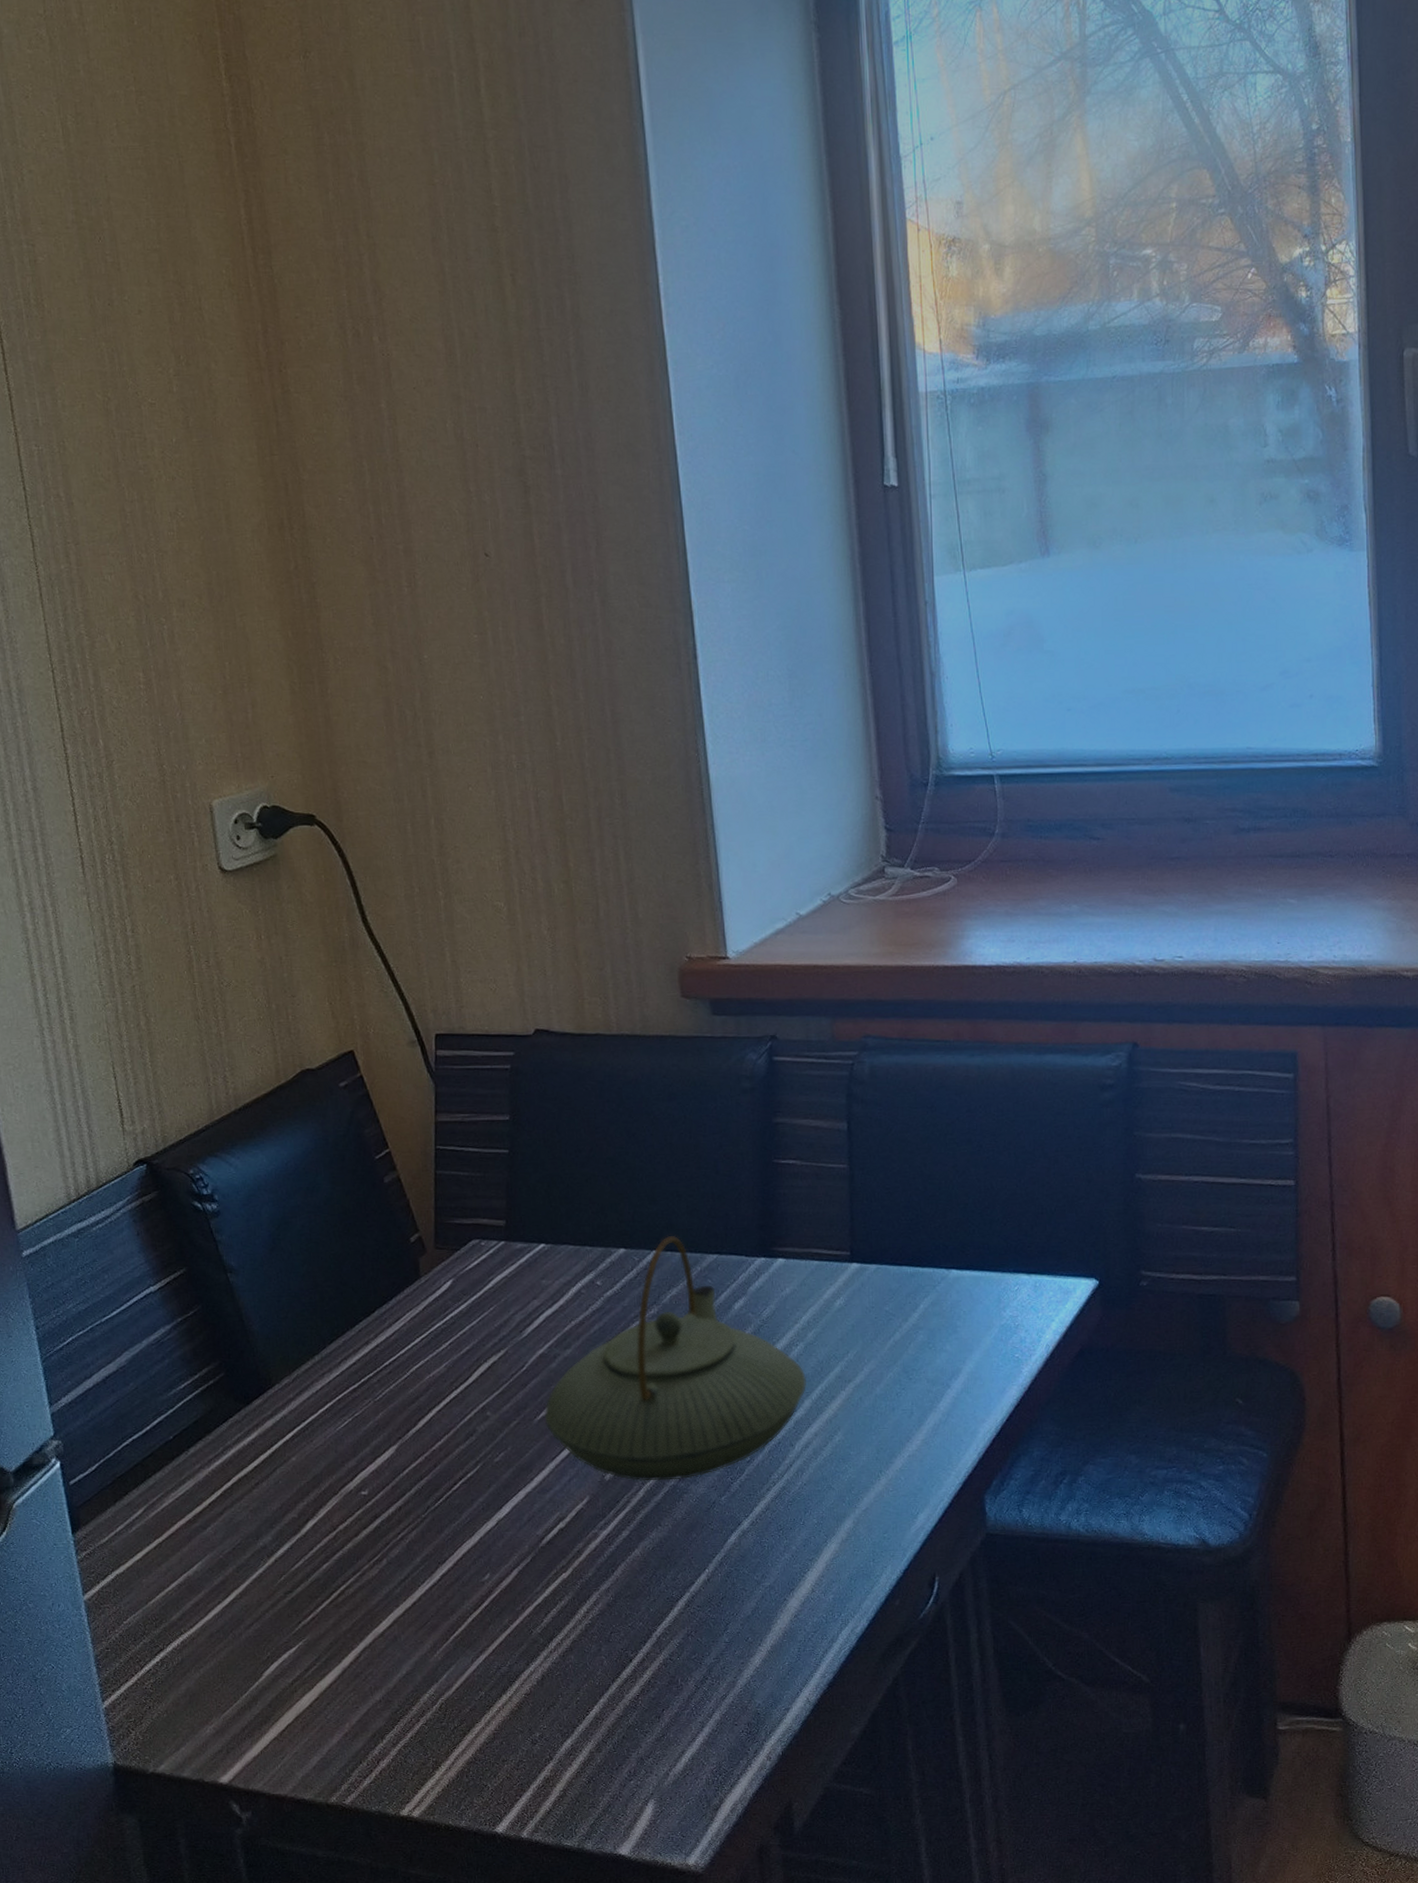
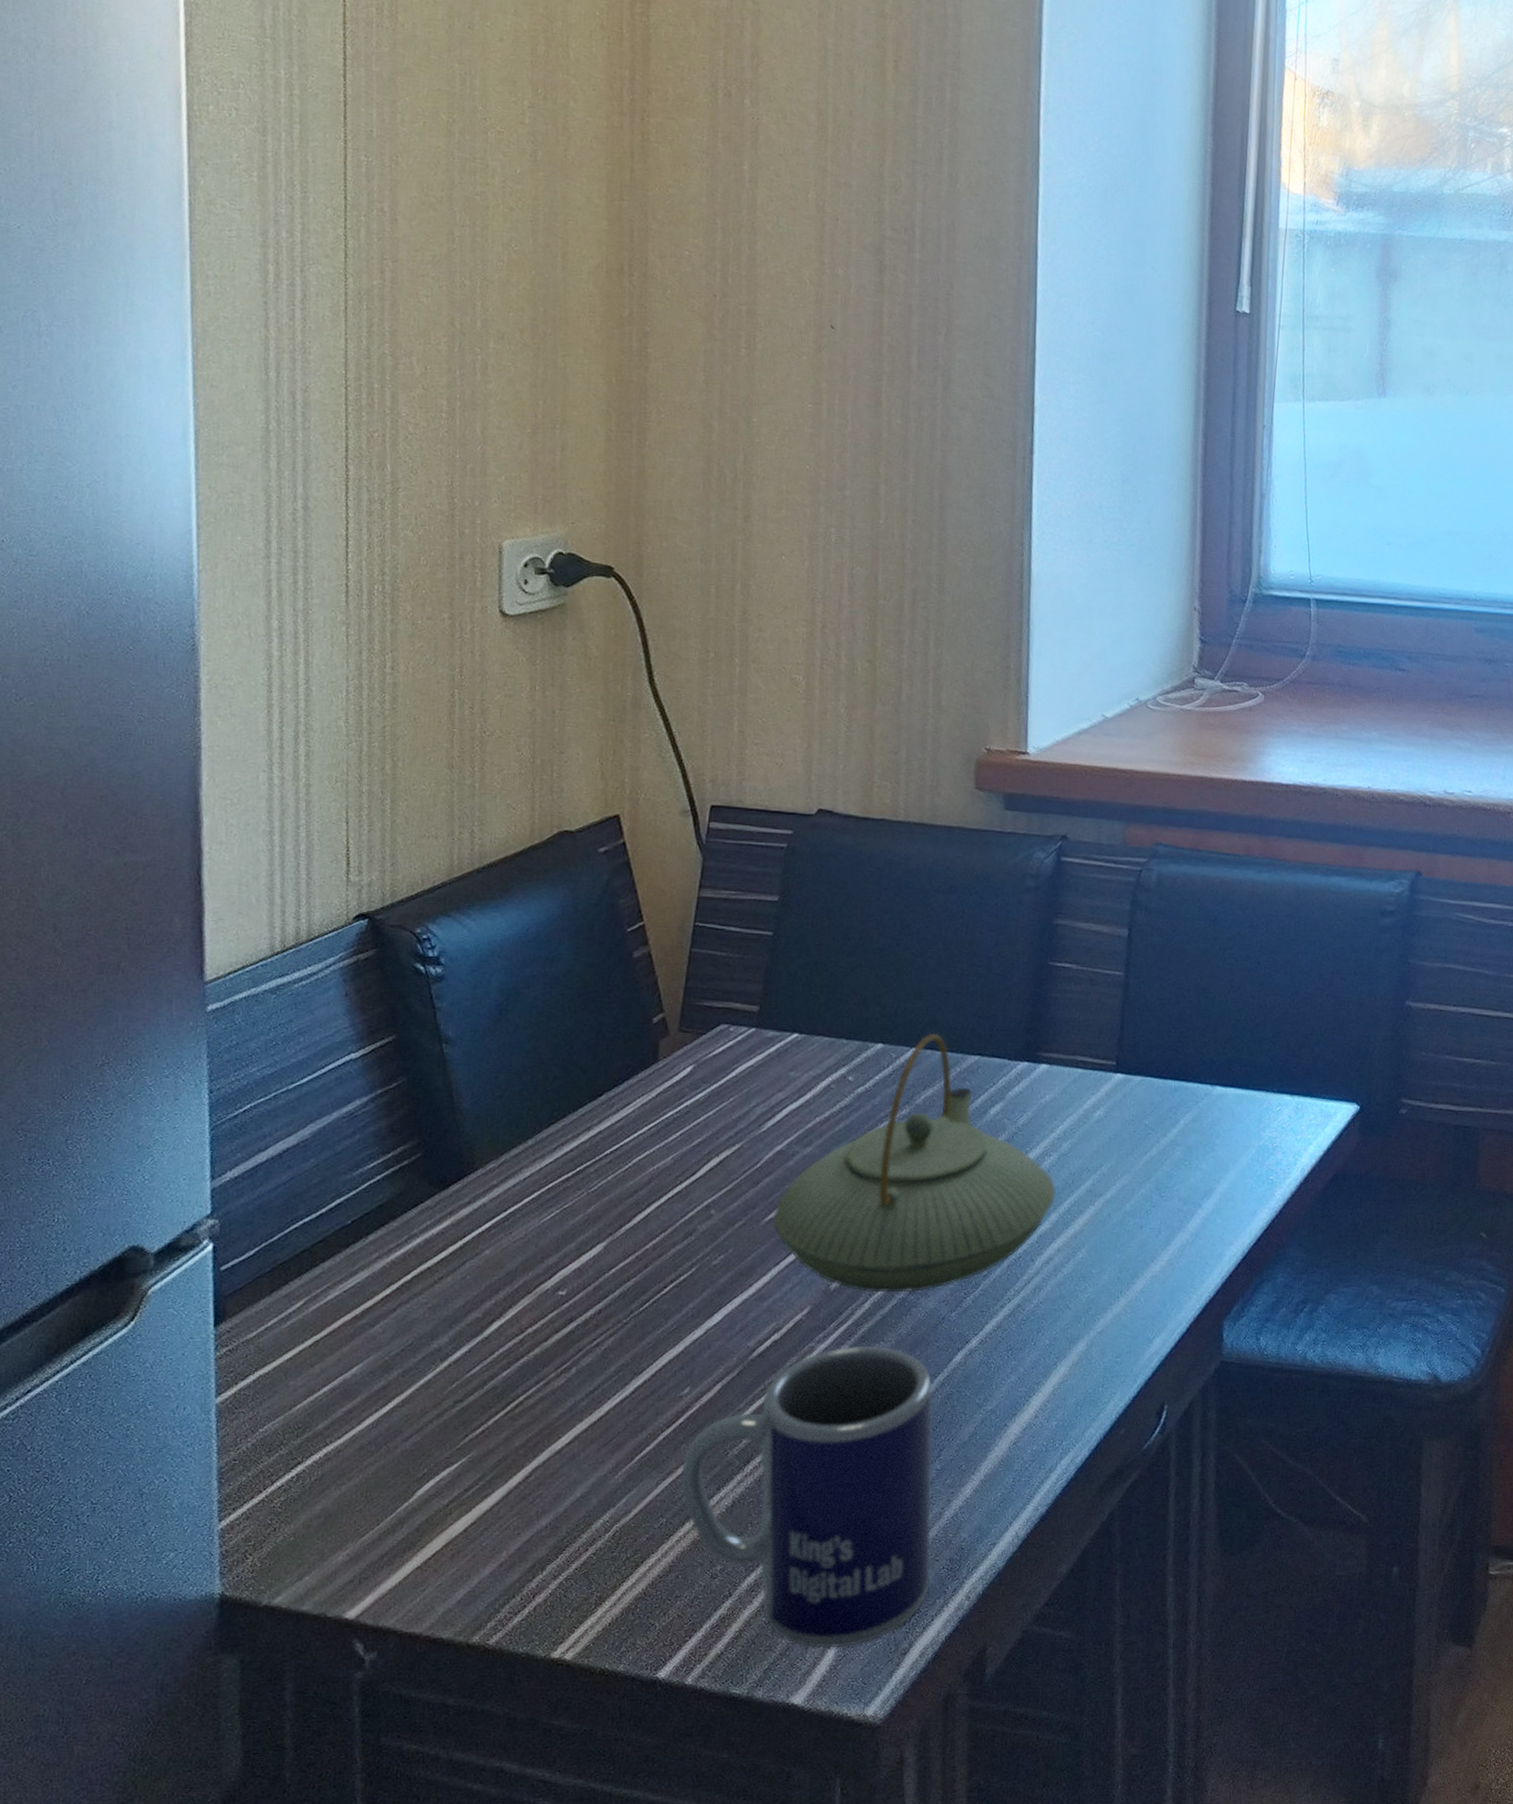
mug: none [492,1530,732,1805] -> present [680,1345,933,1649]

